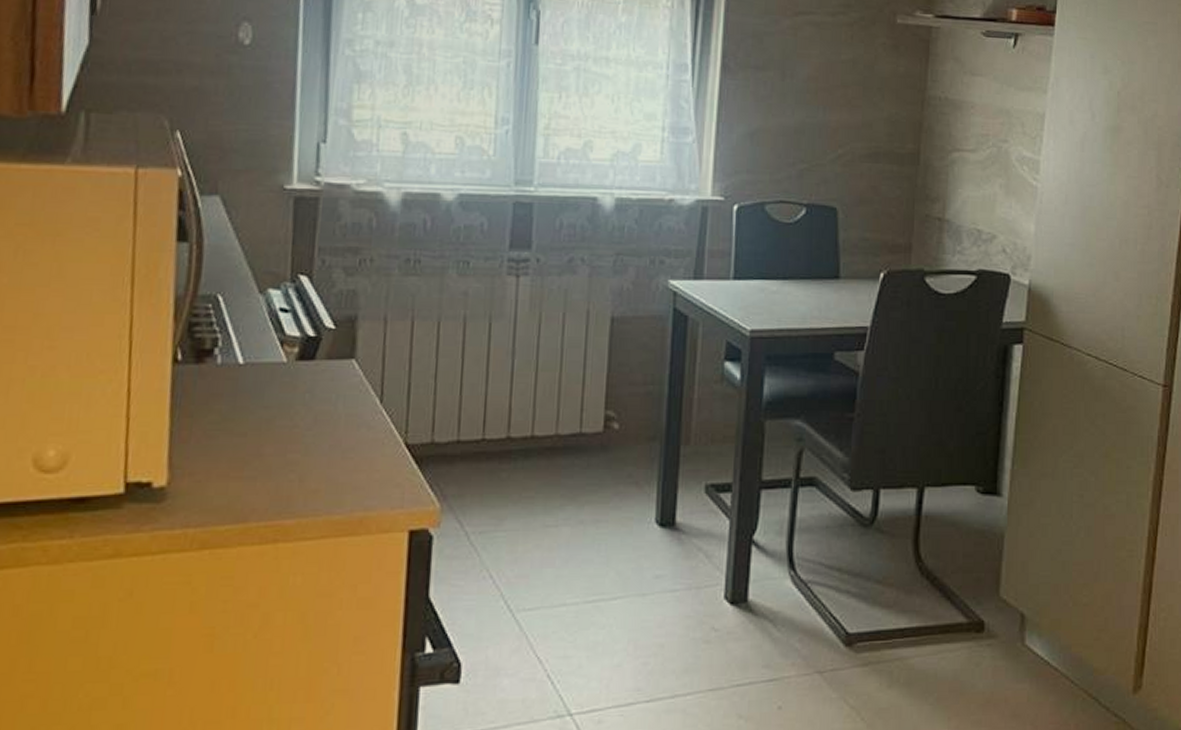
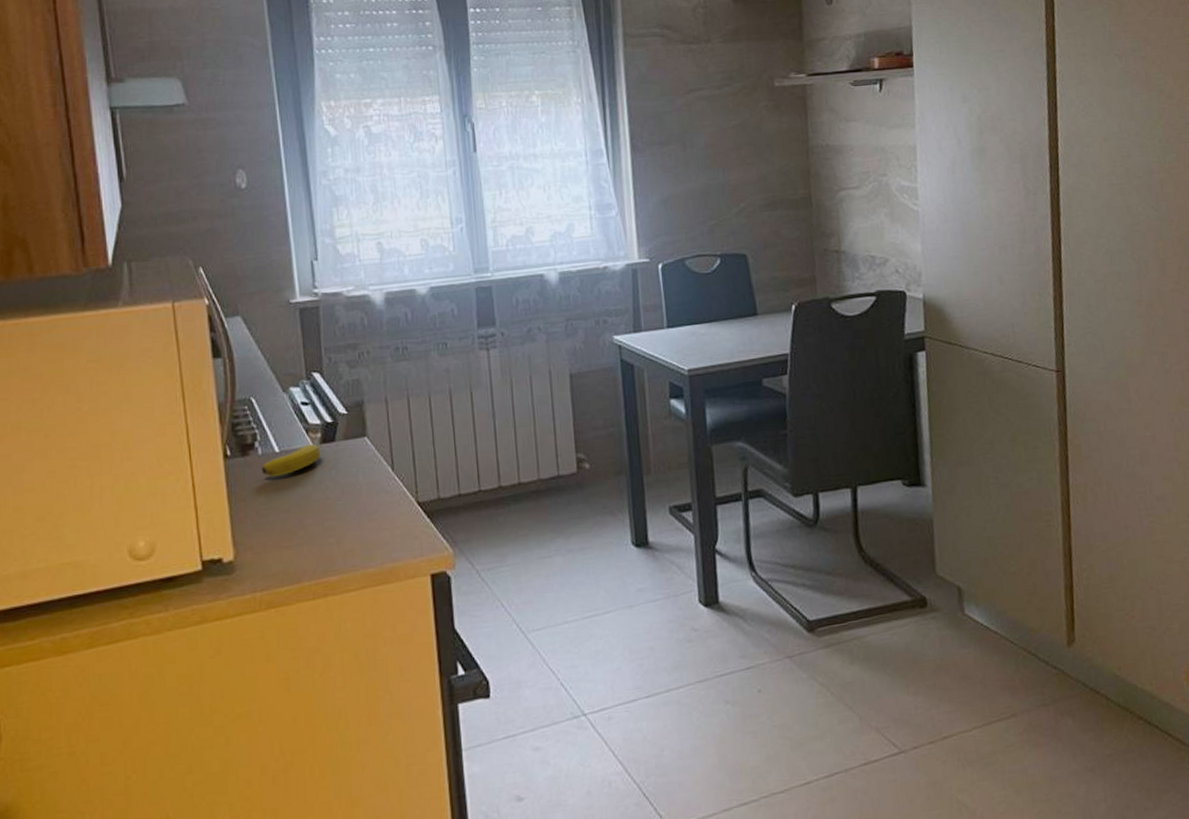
banana: none [217,359,295,393] -> present [261,444,320,477]

